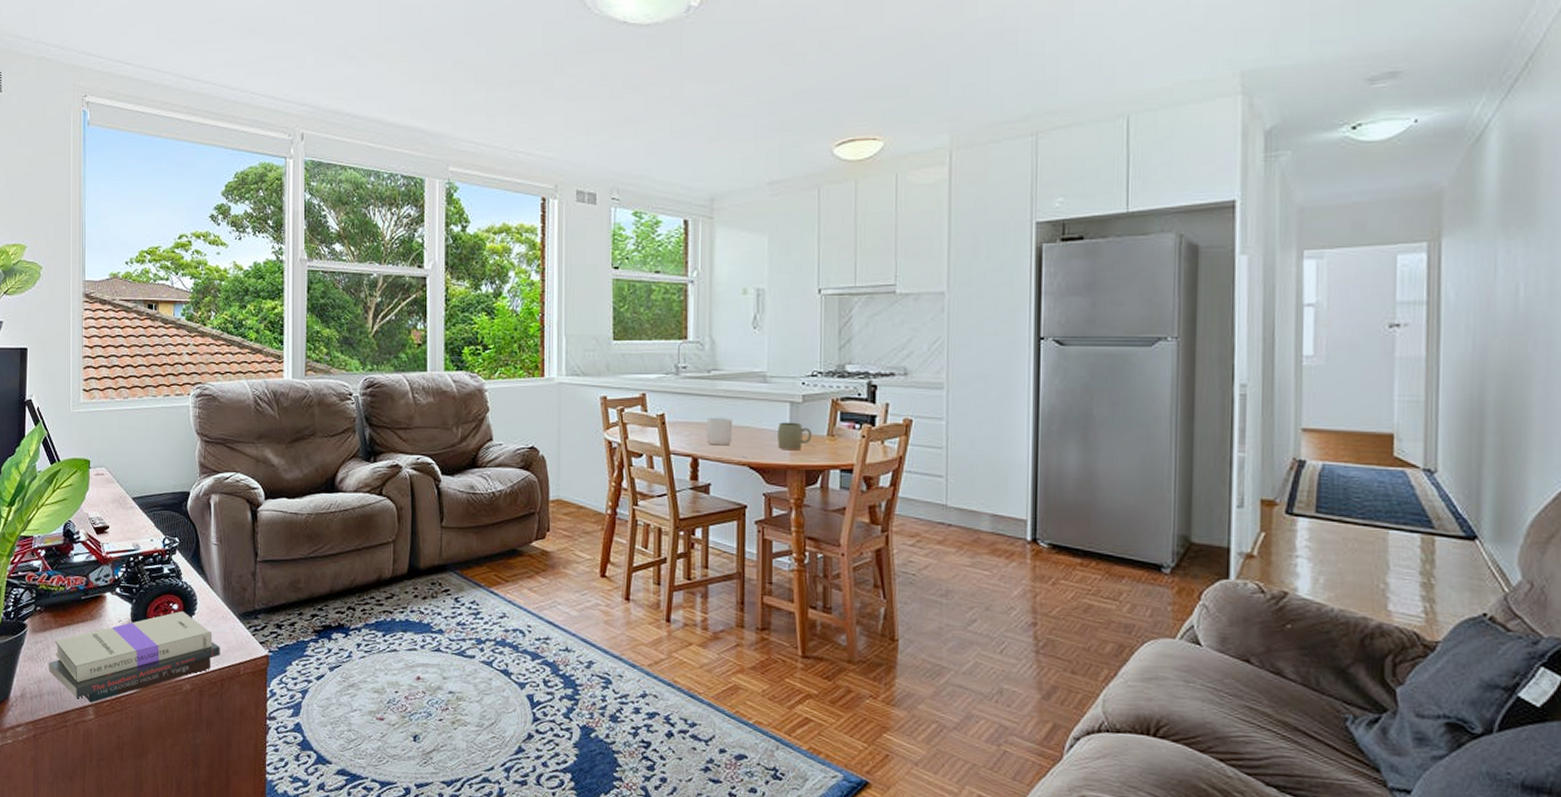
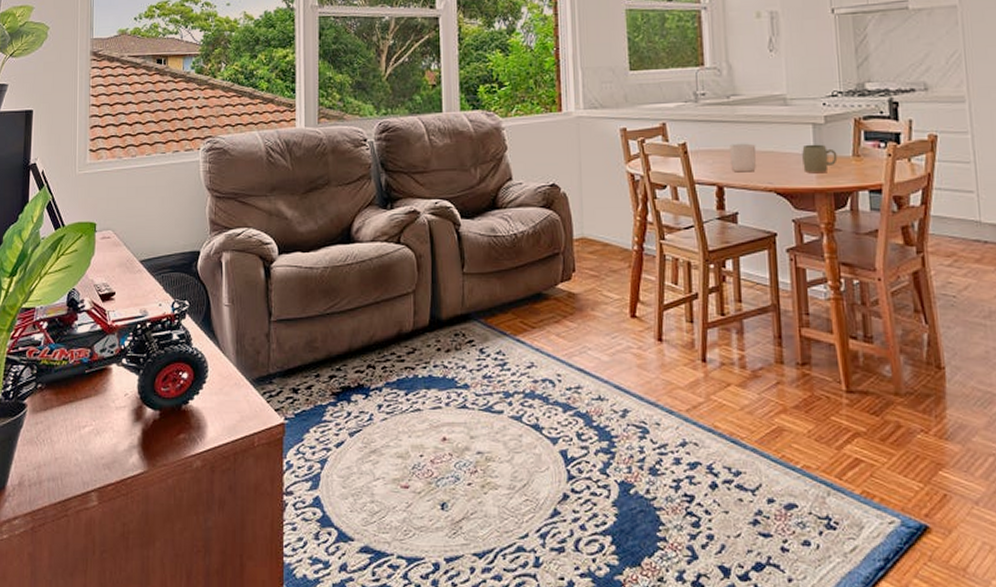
books: present [49,610,220,703] -> none [49,379,233,488]

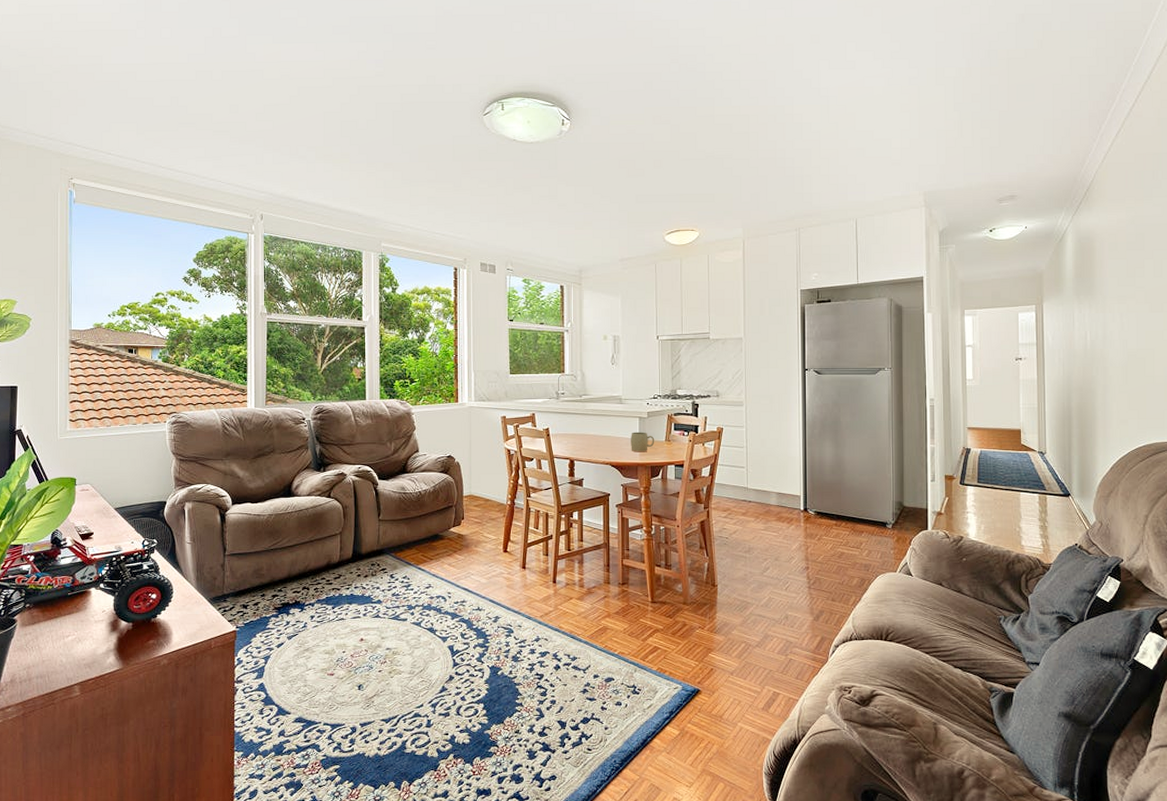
mug: present [728,143,757,173] -> none [579,430,599,450]

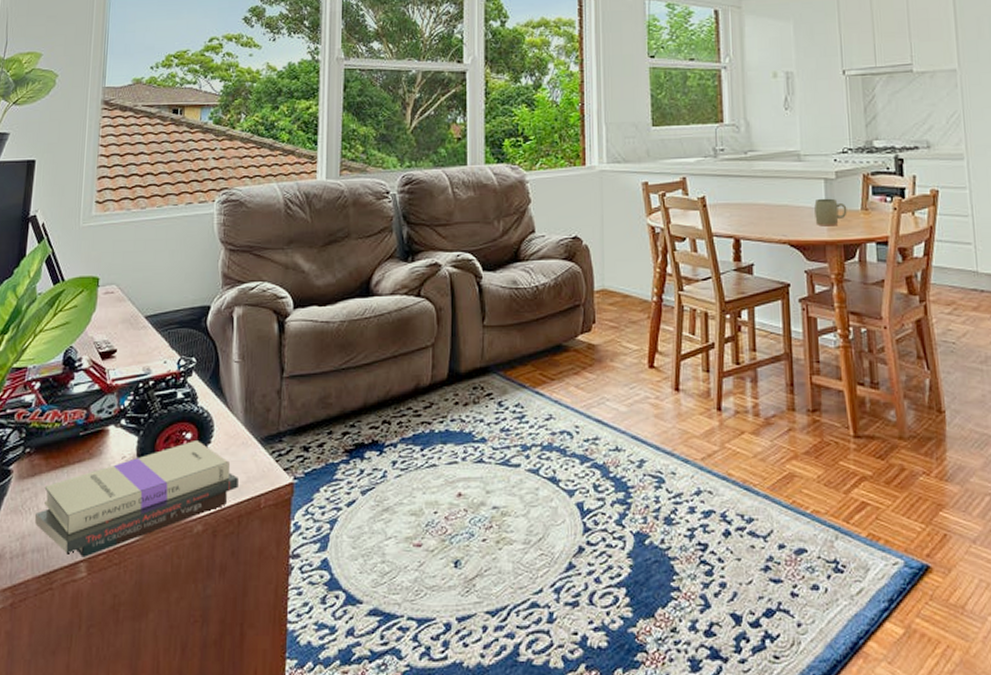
books: none [37,599,194,682] -> present [35,439,239,557]

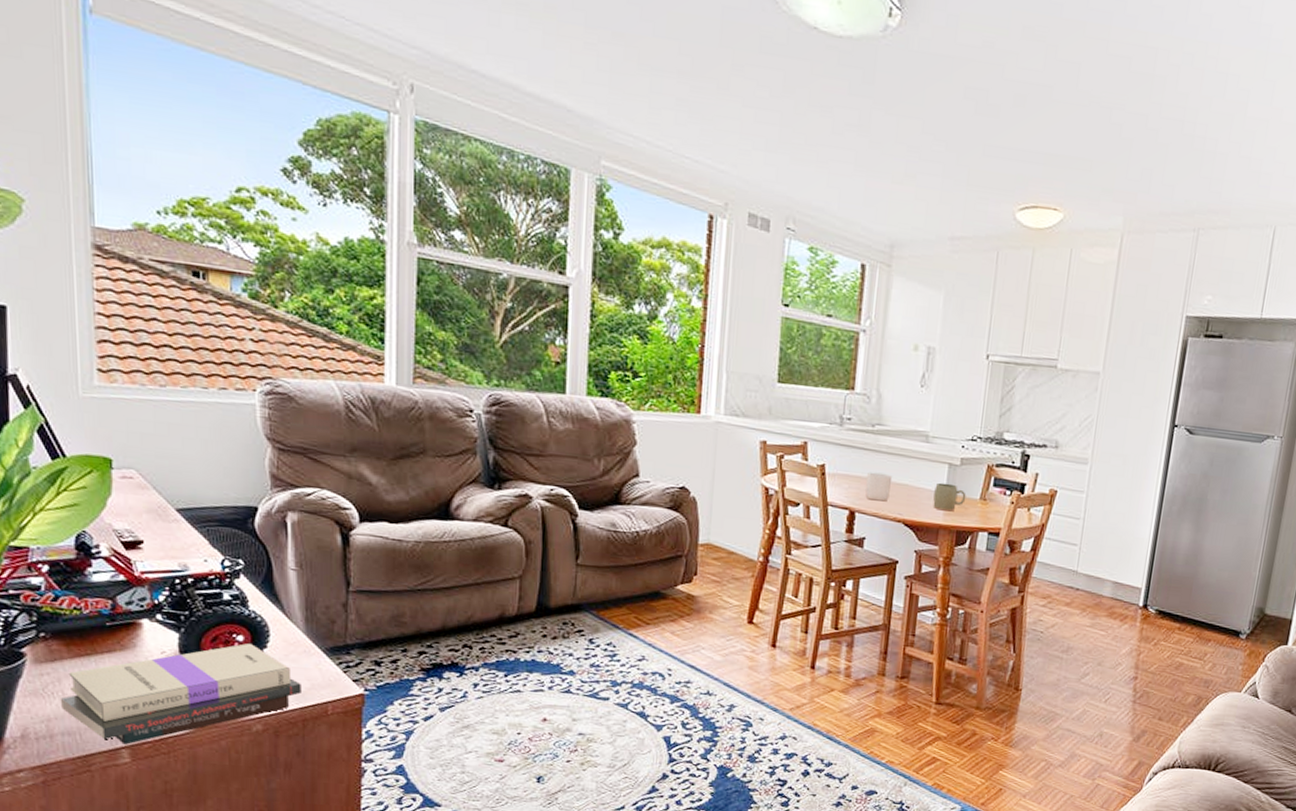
mug: none [745,197,772,225] -> present [865,472,893,502]

